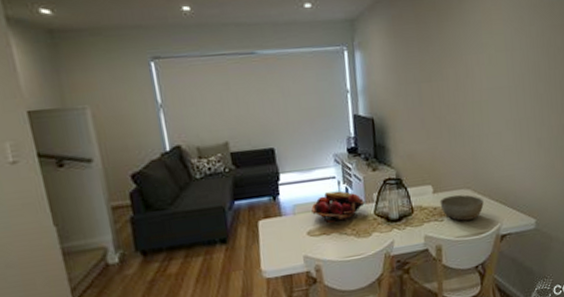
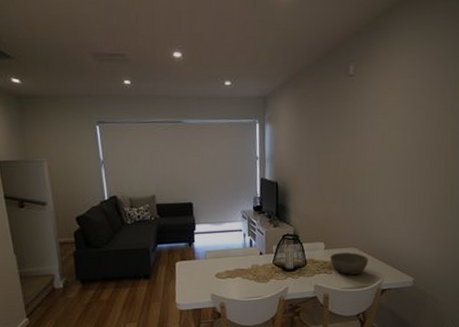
fruit basket: present [311,191,365,223] -> none [220,242,265,268]

